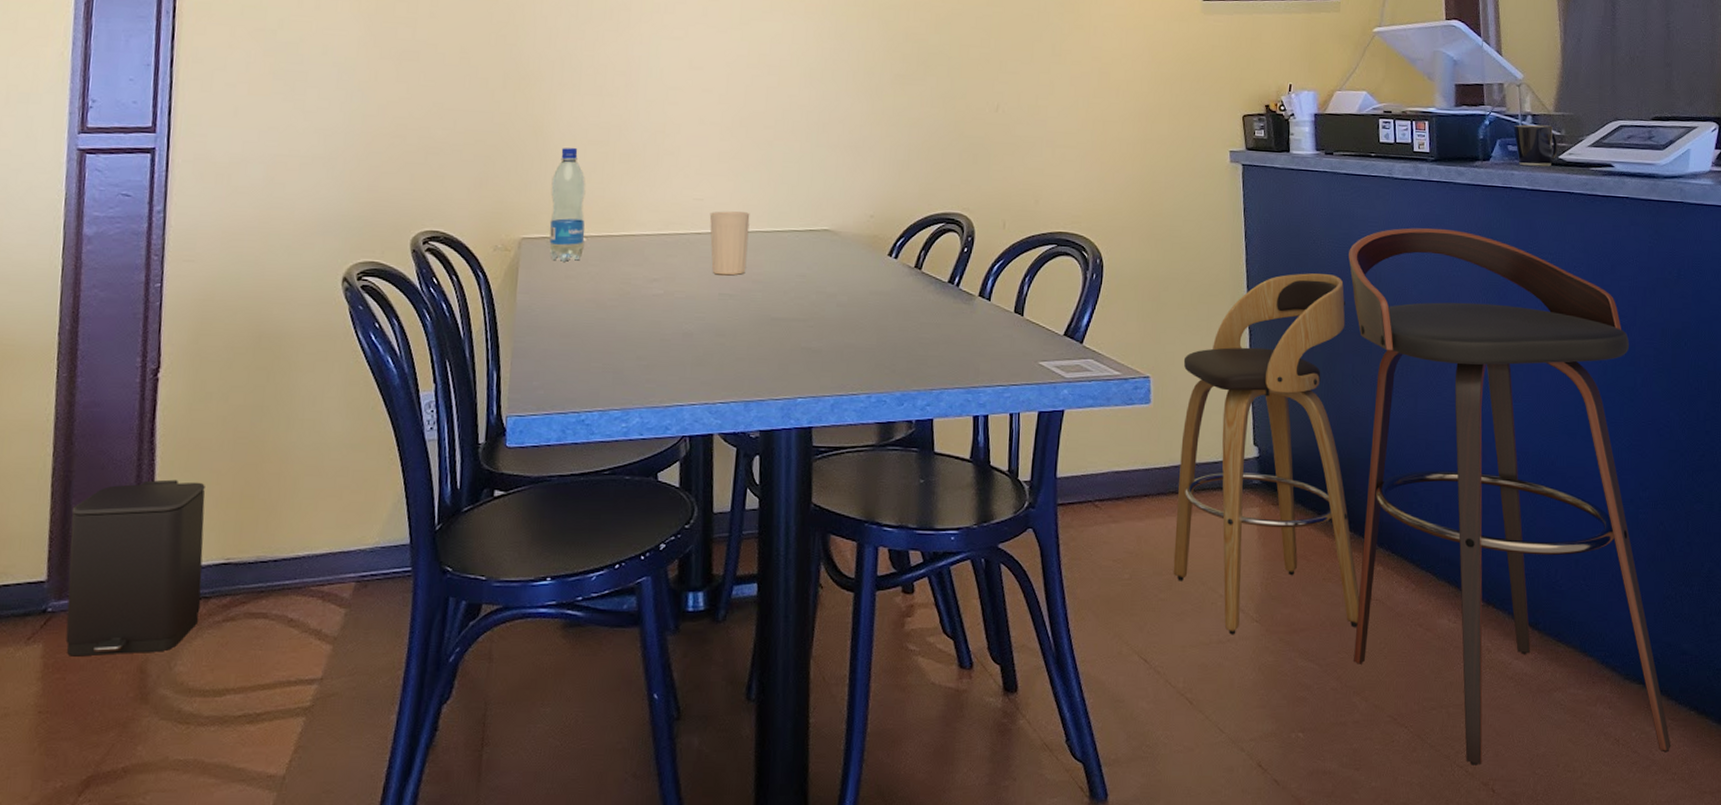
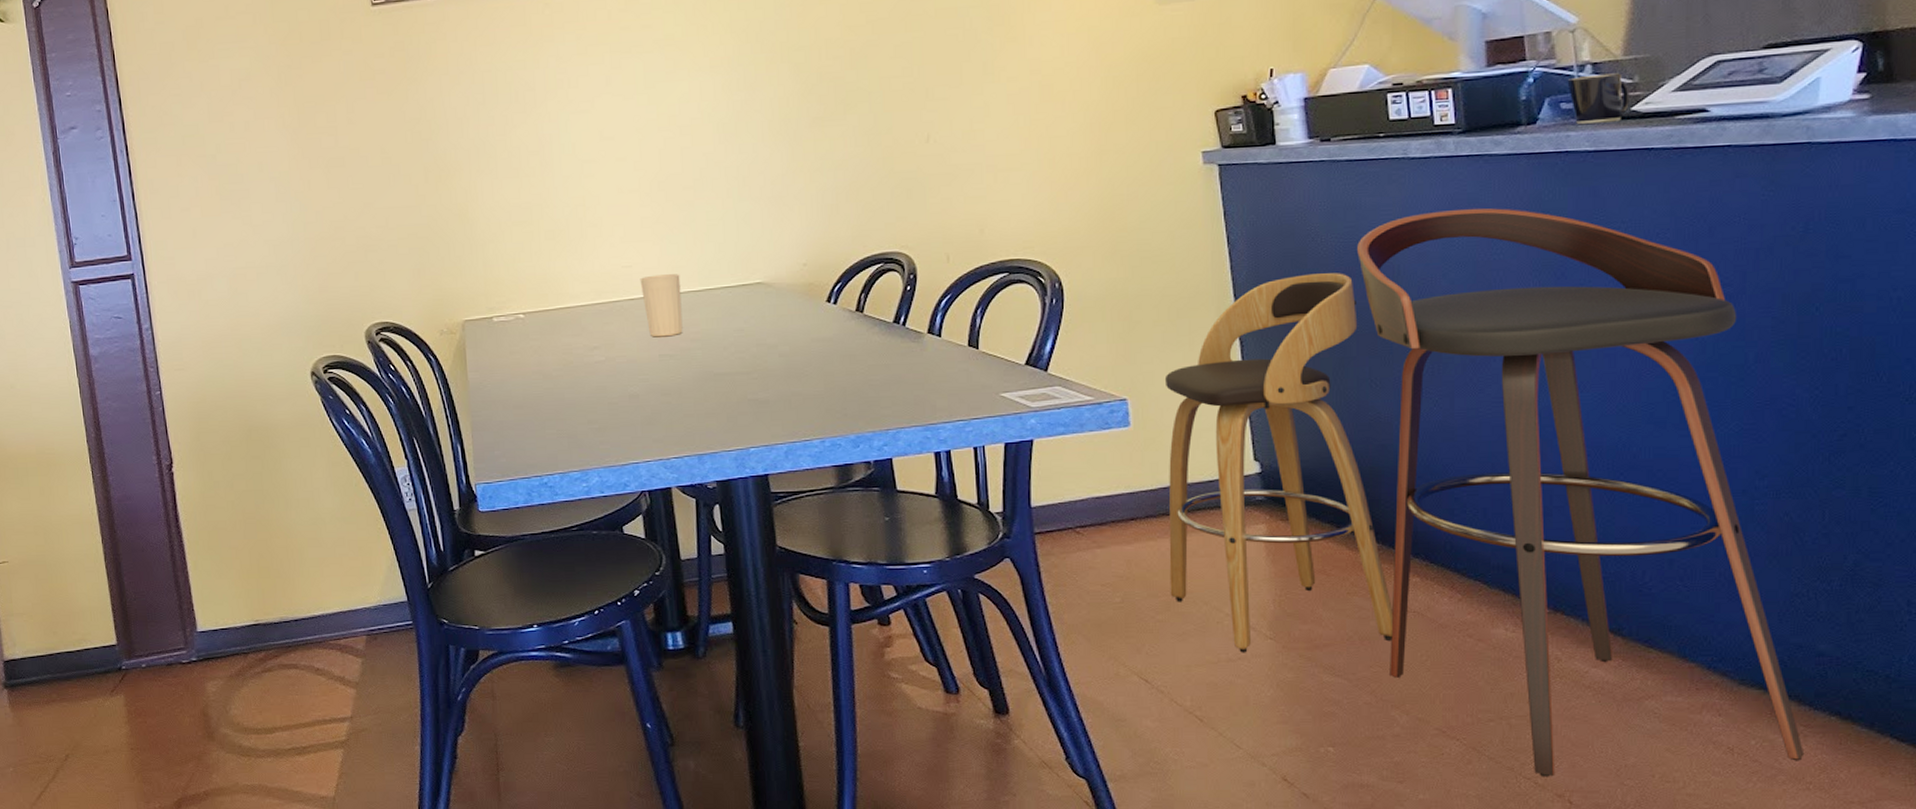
pedal bin: present [65,479,205,657] -> none [125,557,242,704]
bottle: present [549,148,586,262] -> none [484,231,524,339]

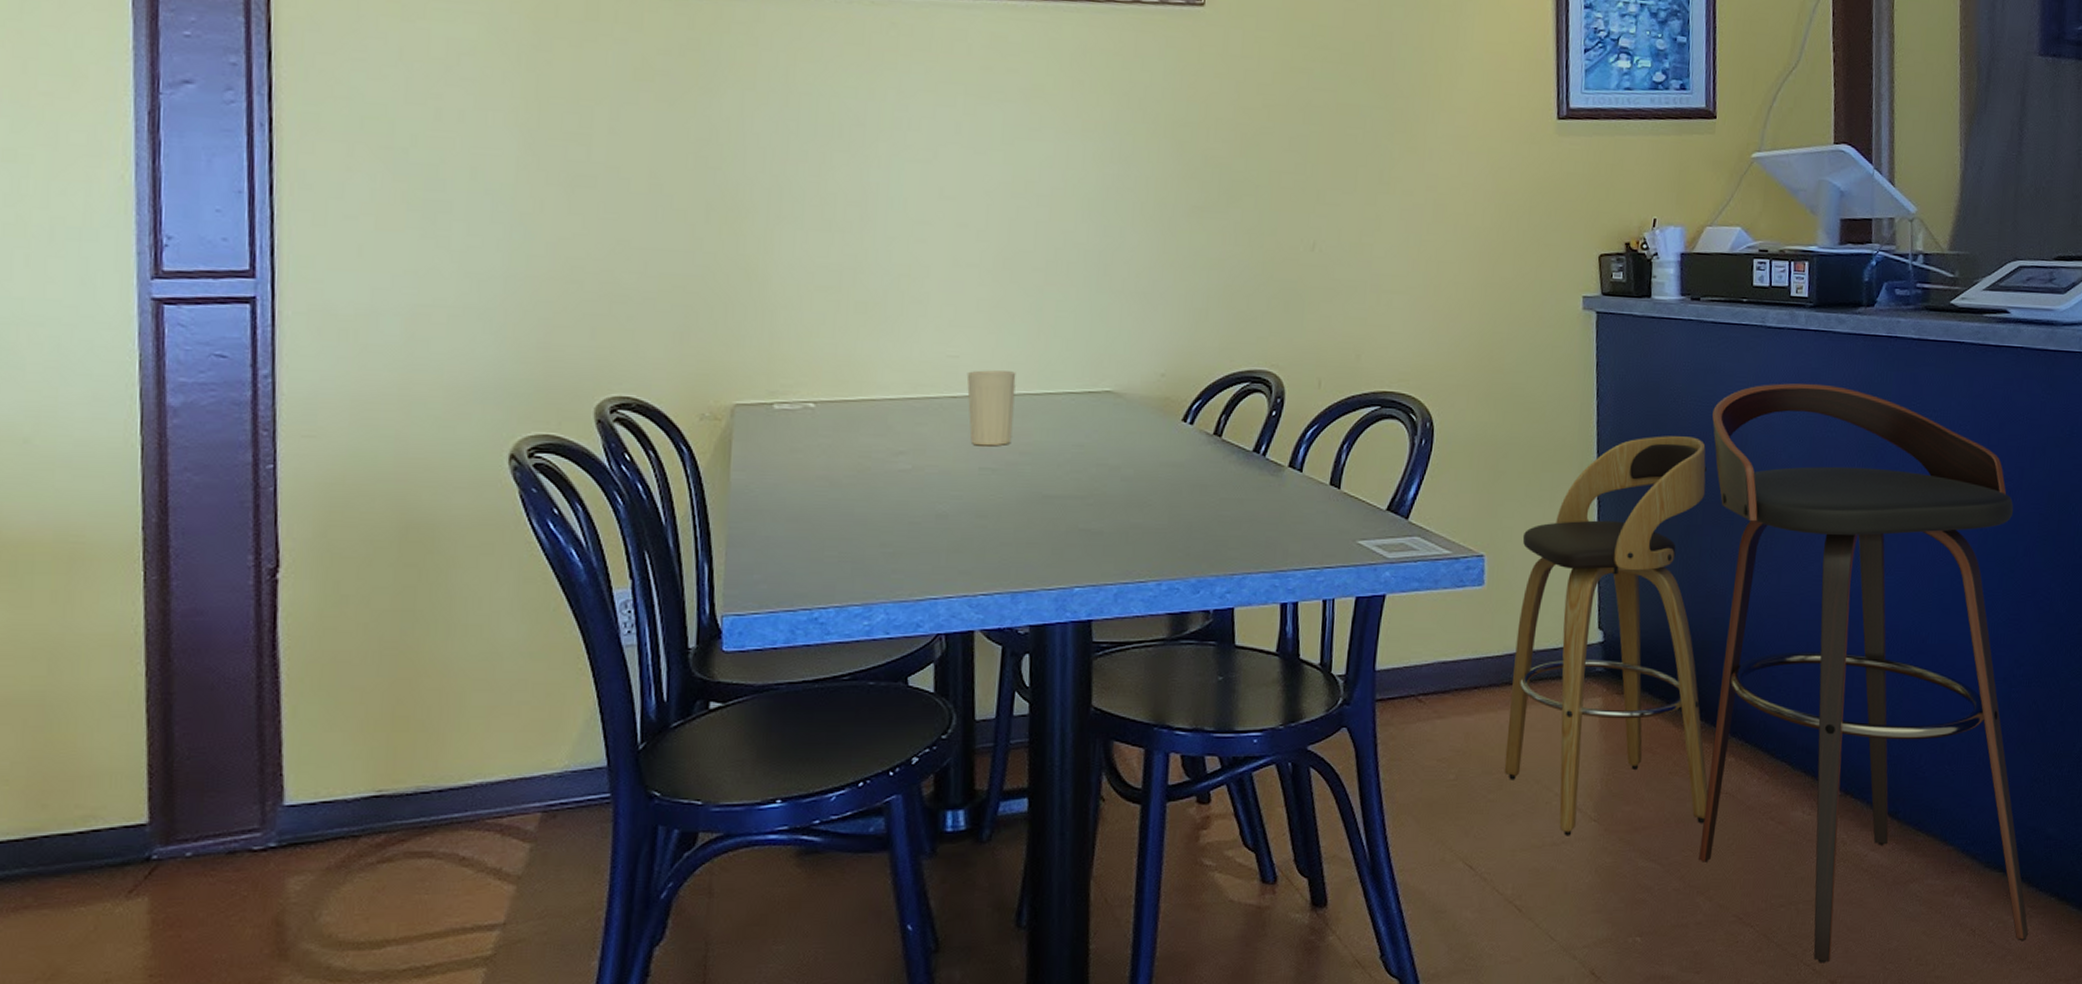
mug: present [1567,73,1629,125] -> none [1902,265,1951,314]

